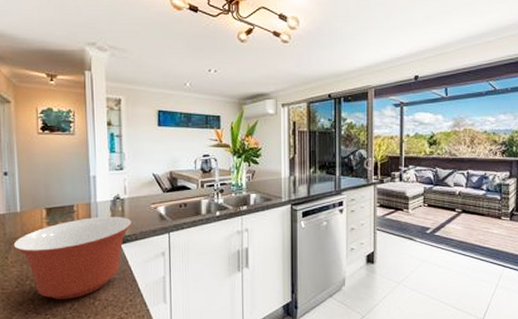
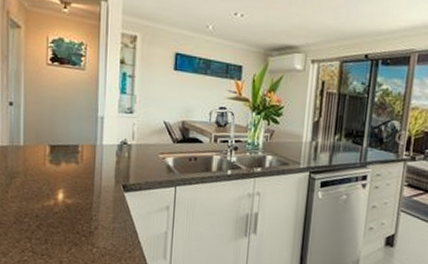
mixing bowl: present [12,216,132,299] -> none [13,160,138,243]

